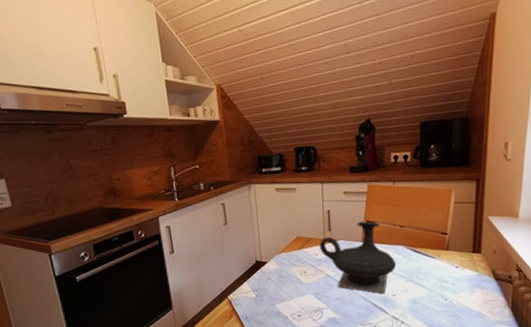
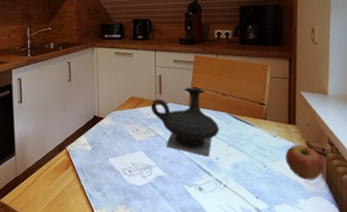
fruit: none [468,274,510,310] -> present [285,145,324,180]

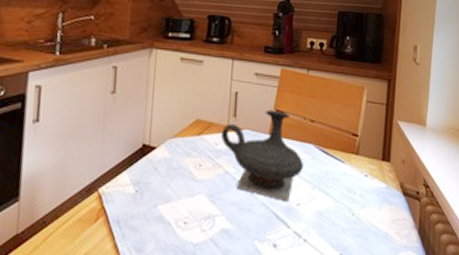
fruit: present [285,145,324,180] -> none [376,187,417,231]

